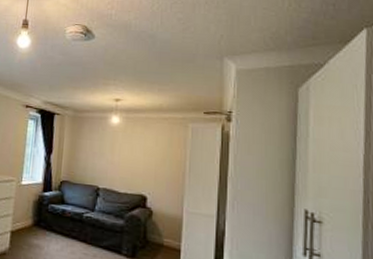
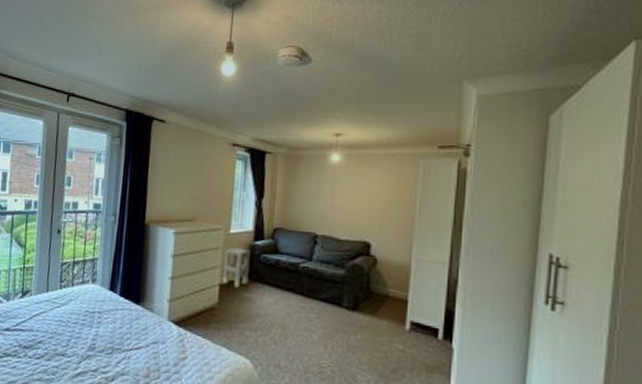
side table: none [13,197,39,235] -> present [222,247,250,288]

